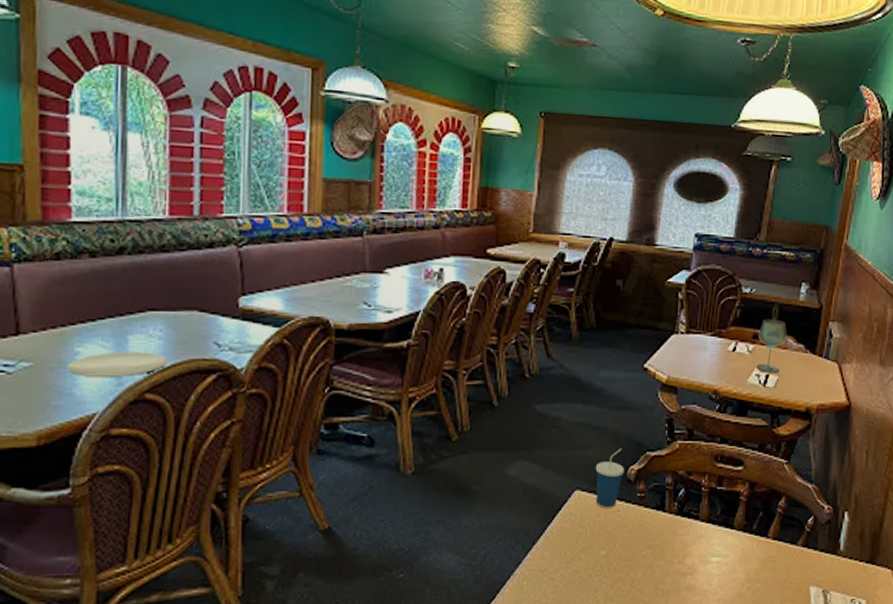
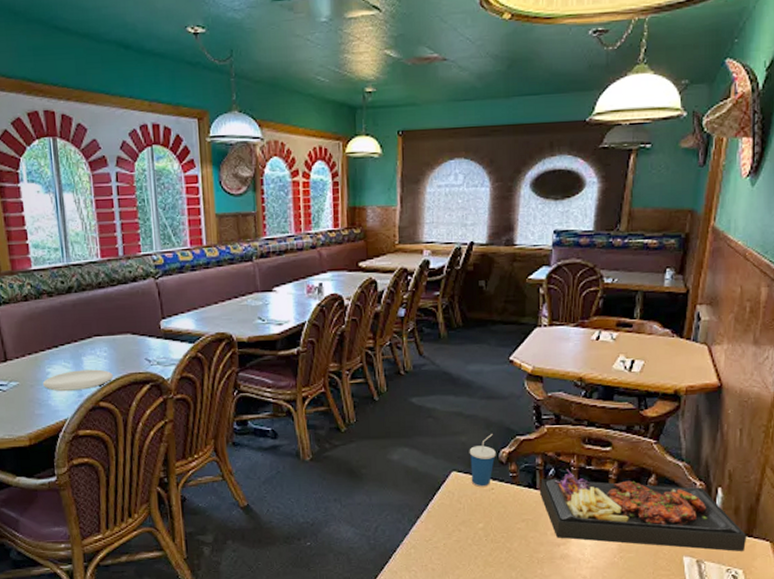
food platter: none [667,489,871,580] -> present [539,469,747,551]
wine glass: present [756,319,787,373] -> none [621,306,651,358]

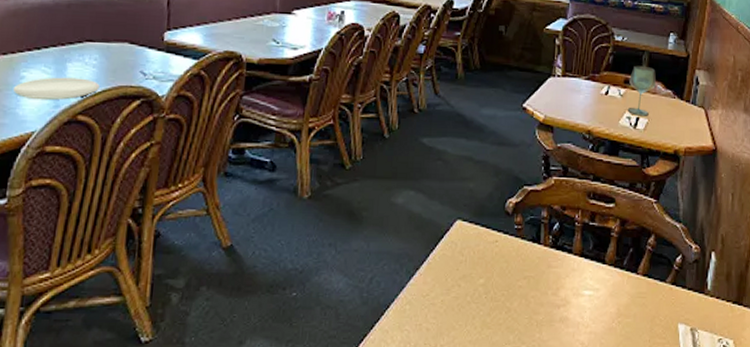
cup: present [469,434,496,487] -> none [476,182,503,238]
food platter: present [539,469,747,551] -> none [542,224,738,320]
wine glass: none [621,306,651,358] -> present [627,65,656,116]

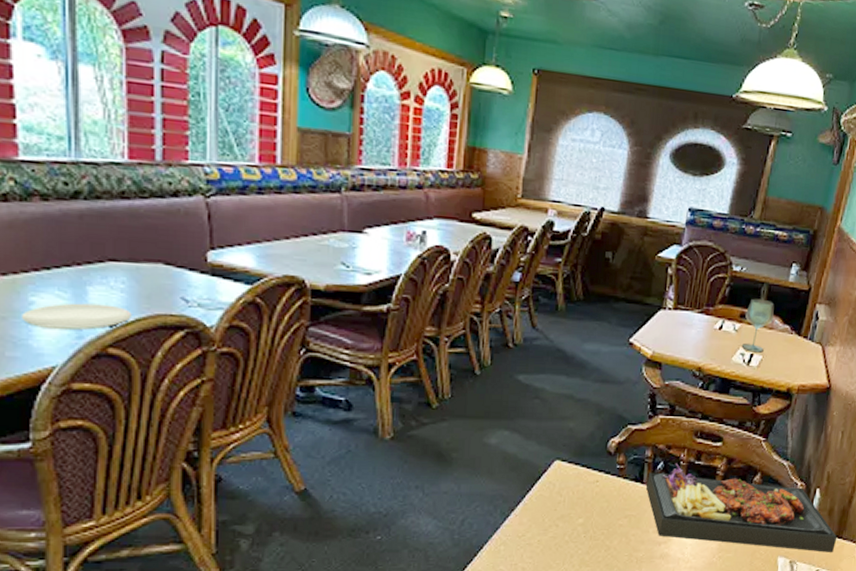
food platter: none [542,224,738,320] -> present [645,463,837,552]

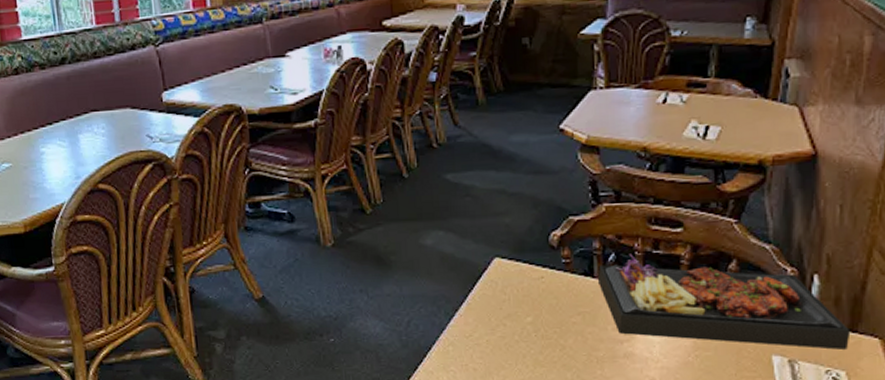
plate: present [20,303,132,331] -> none [36,148,113,173]
wine glass: present [741,298,774,353] -> none [693,63,729,124]

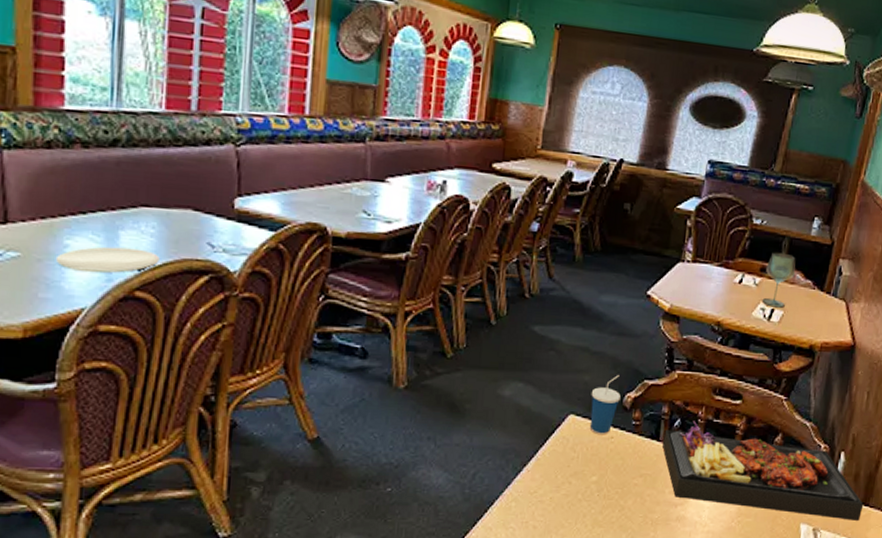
plate: none [36,148,113,173] -> present [55,246,160,274]
cup: none [514,214,546,275] -> present [590,375,621,434]
wine glass: none [693,63,729,124] -> present [762,252,796,308]

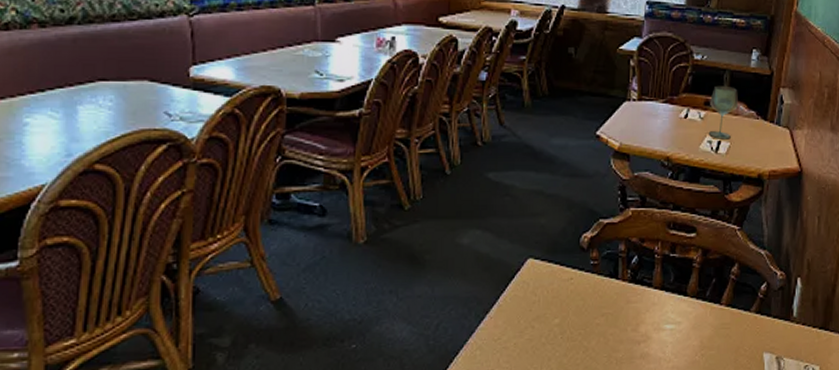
plate: present [55,246,160,274] -> none [15,122,118,149]
cup: present [590,375,621,434] -> none [548,216,577,276]
food platter: present [661,421,864,521] -> none [621,256,824,346]

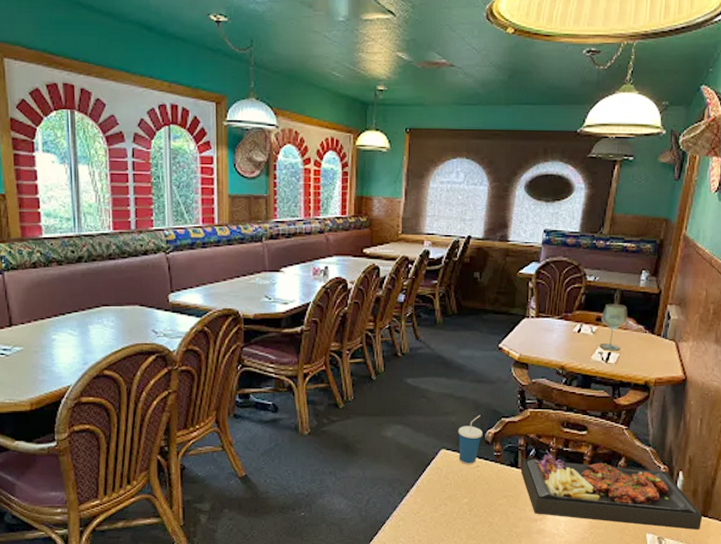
cup: none [548,216,577,276] -> present [458,415,483,464]
food platter: none [621,256,824,346] -> present [520,450,703,530]

